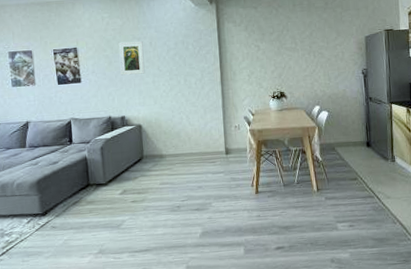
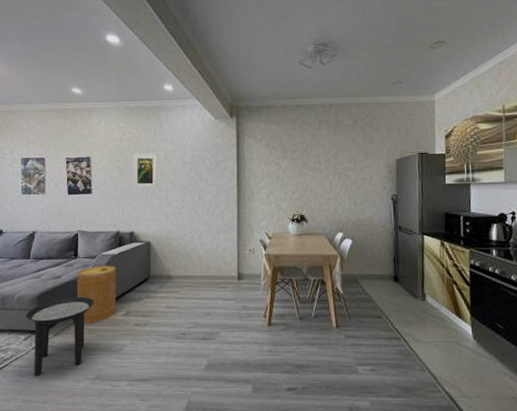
side table: none [26,179,92,255] -> present [25,297,94,376]
basket: none [73,148,114,204] -> present [77,265,116,324]

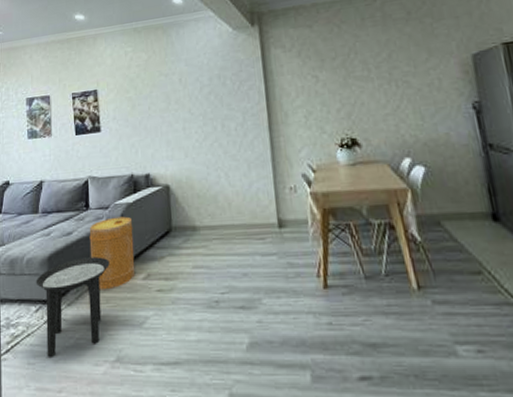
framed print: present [133,153,158,188] -> none [143,78,174,122]

